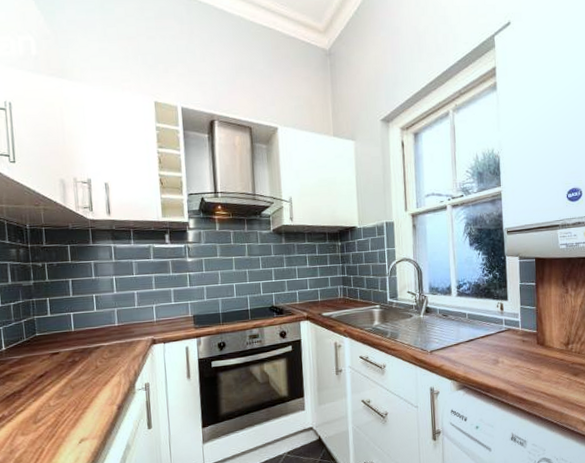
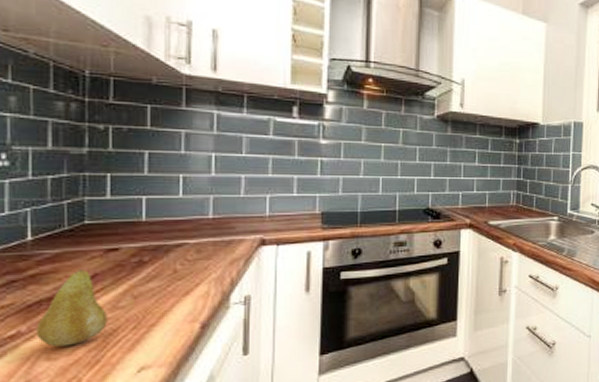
fruit: none [13,369,57,426] -> present [36,269,107,347]

